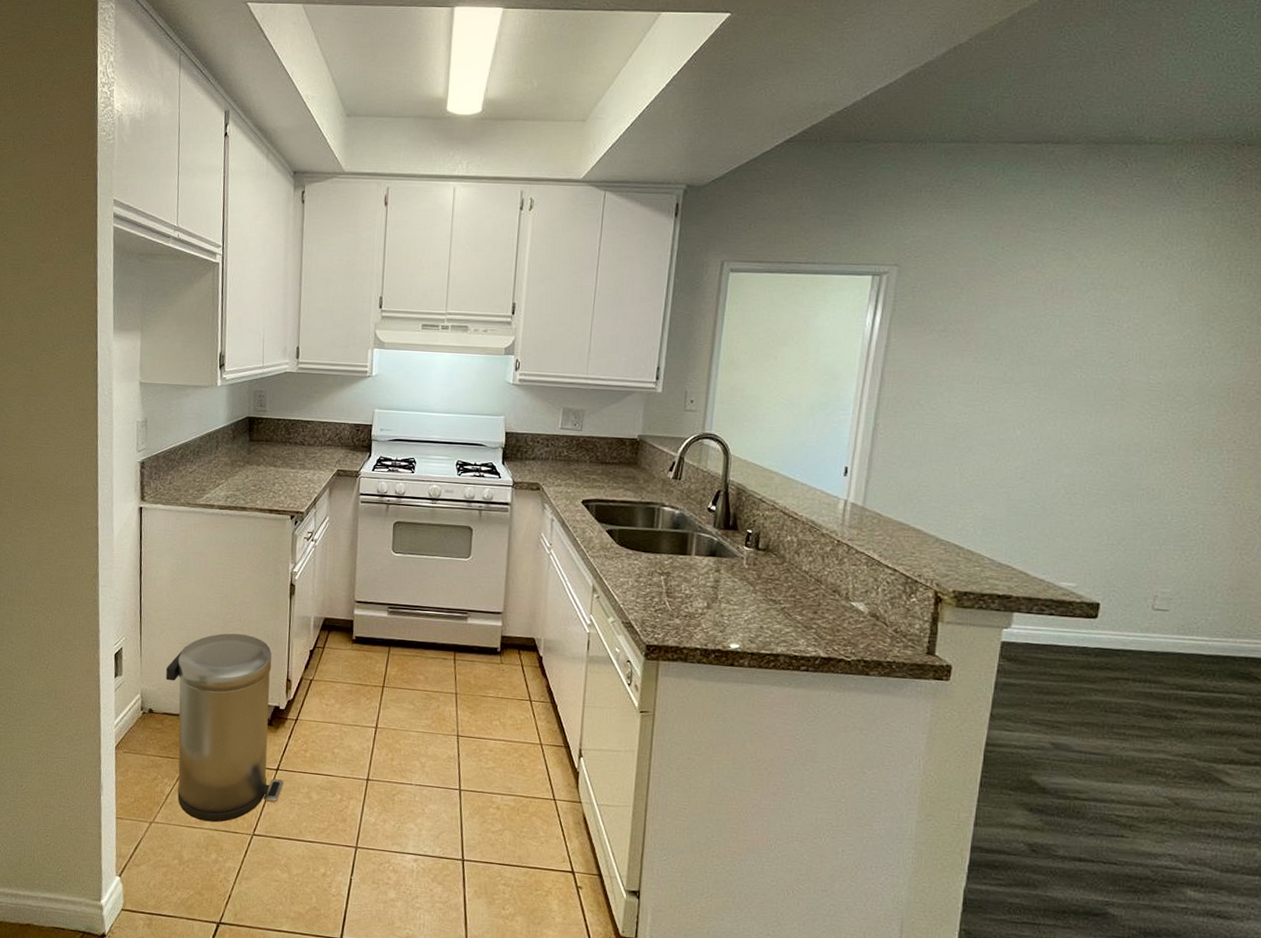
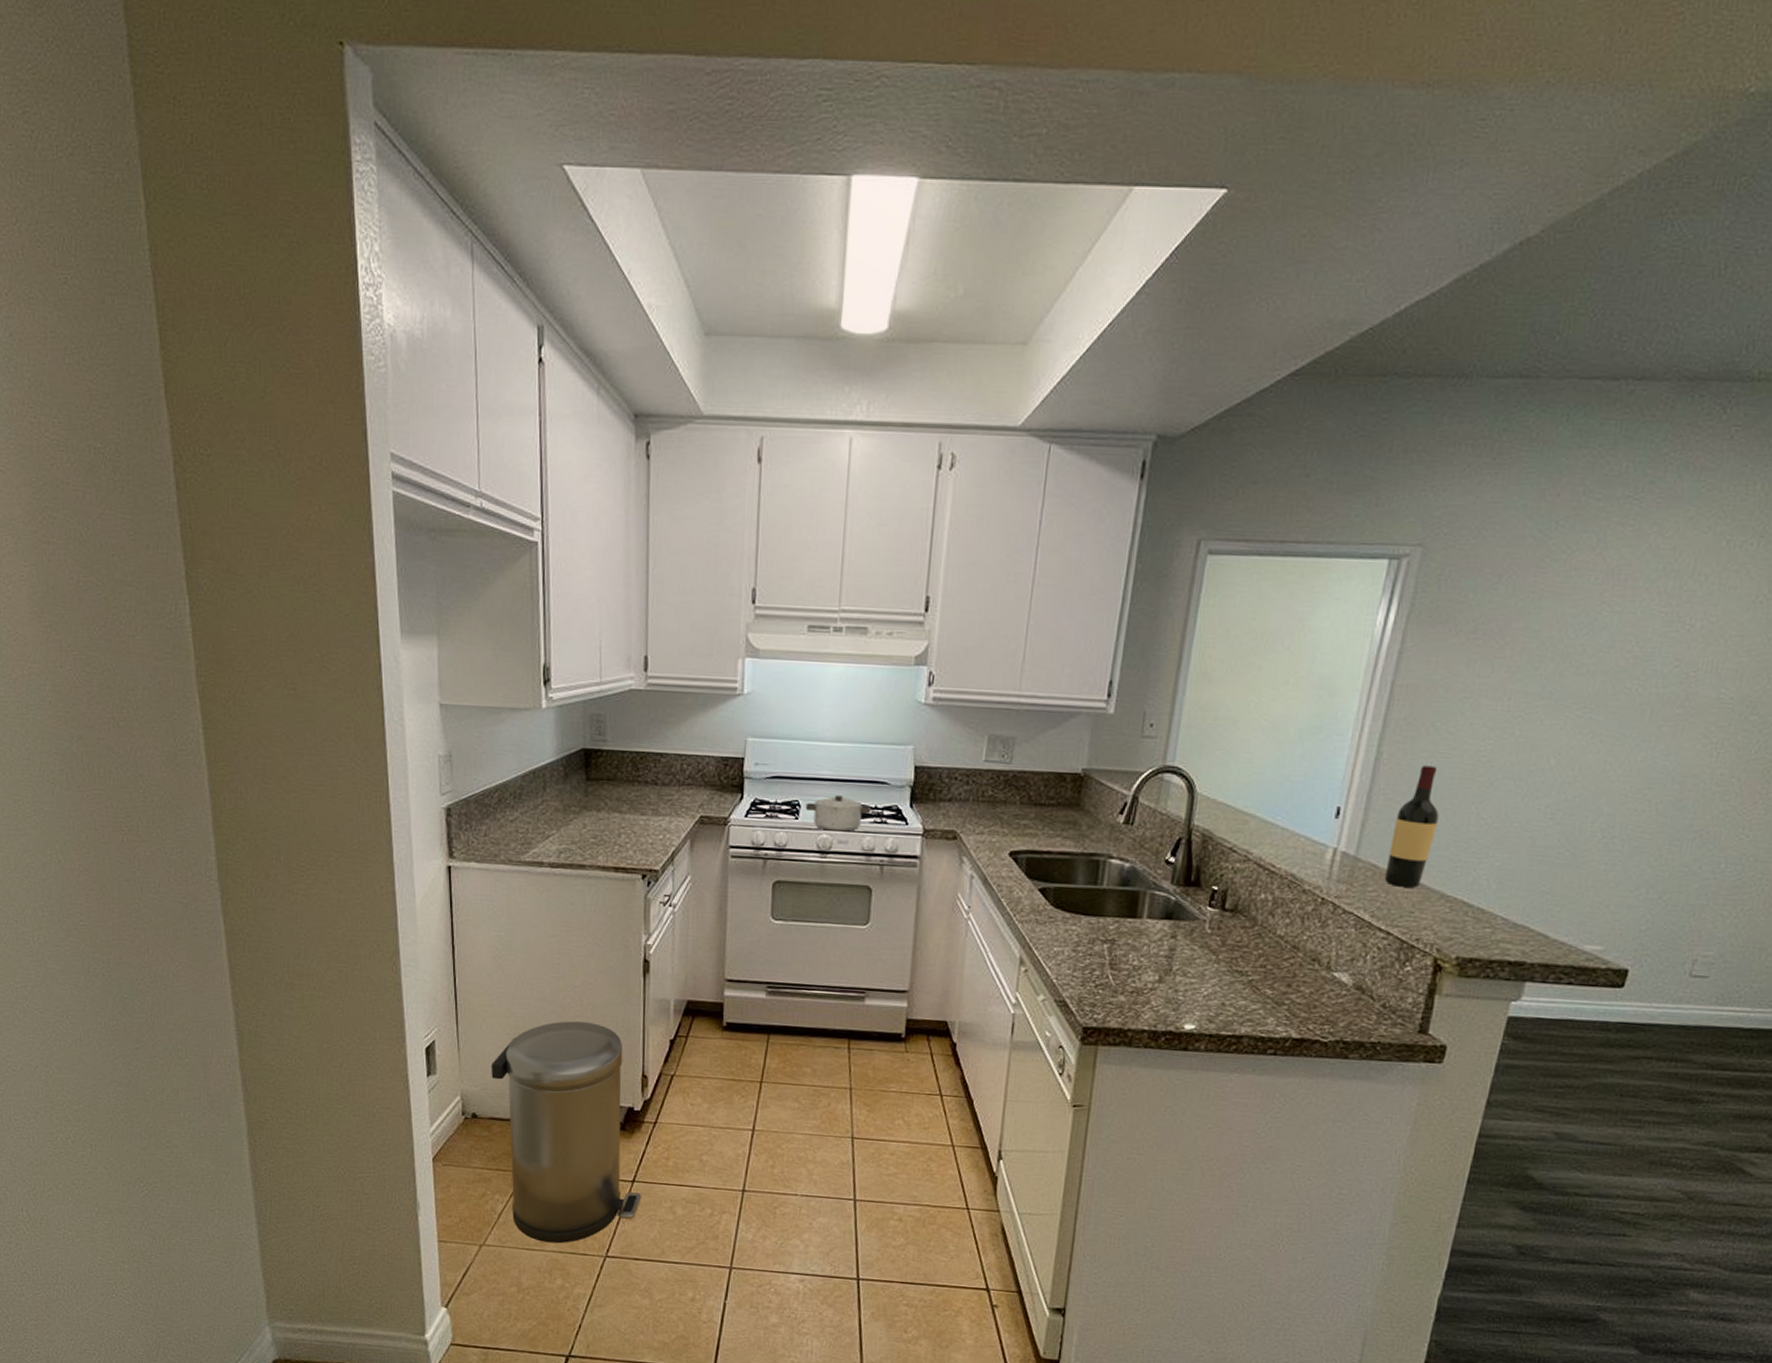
cooking pot: none [420,454,472,483] -> present [805,795,872,832]
wine bottle: none [888,434,929,533] -> present [1384,765,1439,888]

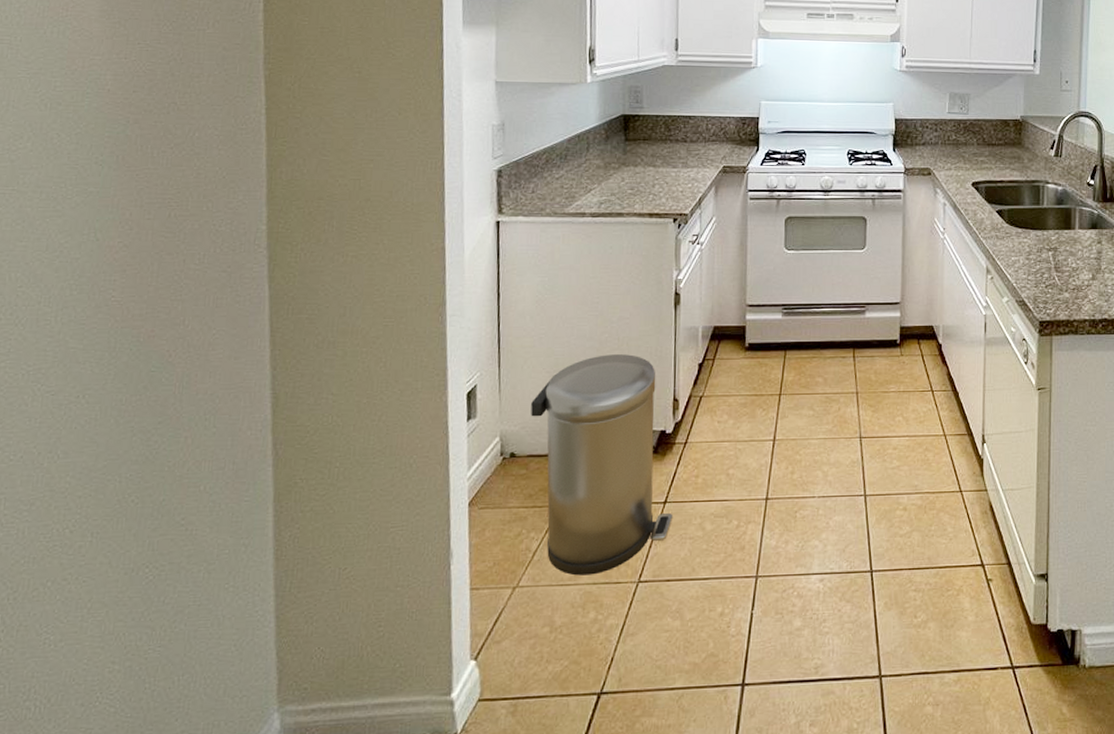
cooking pot: present [805,795,872,832] -> none [810,144,863,173]

